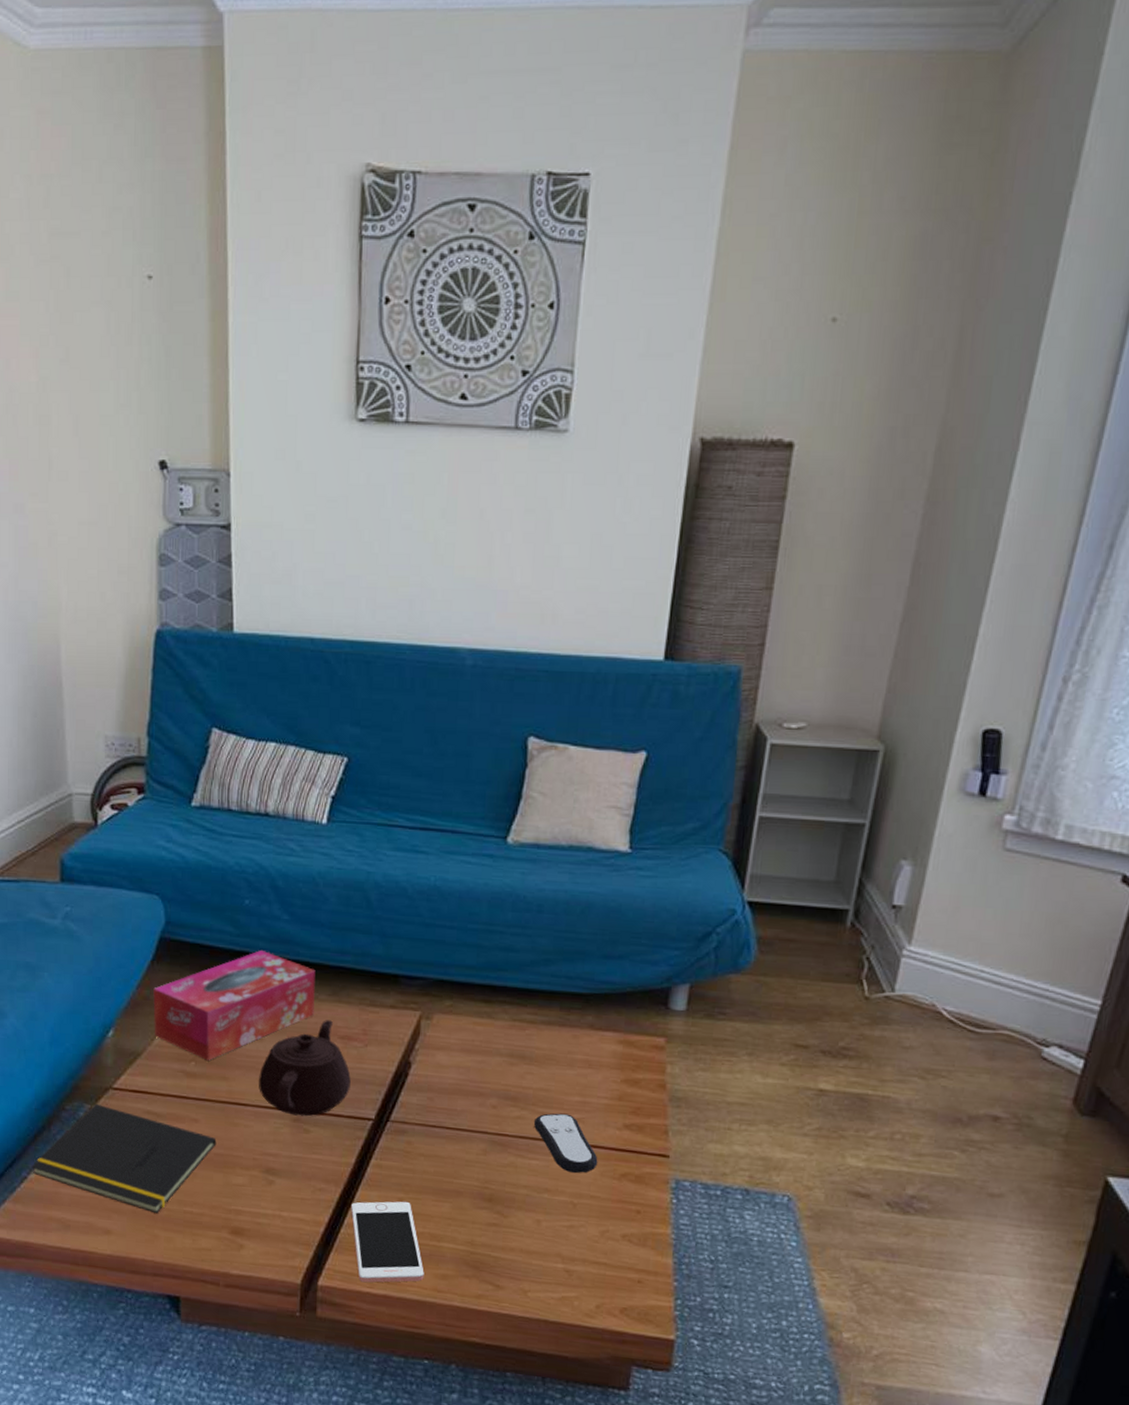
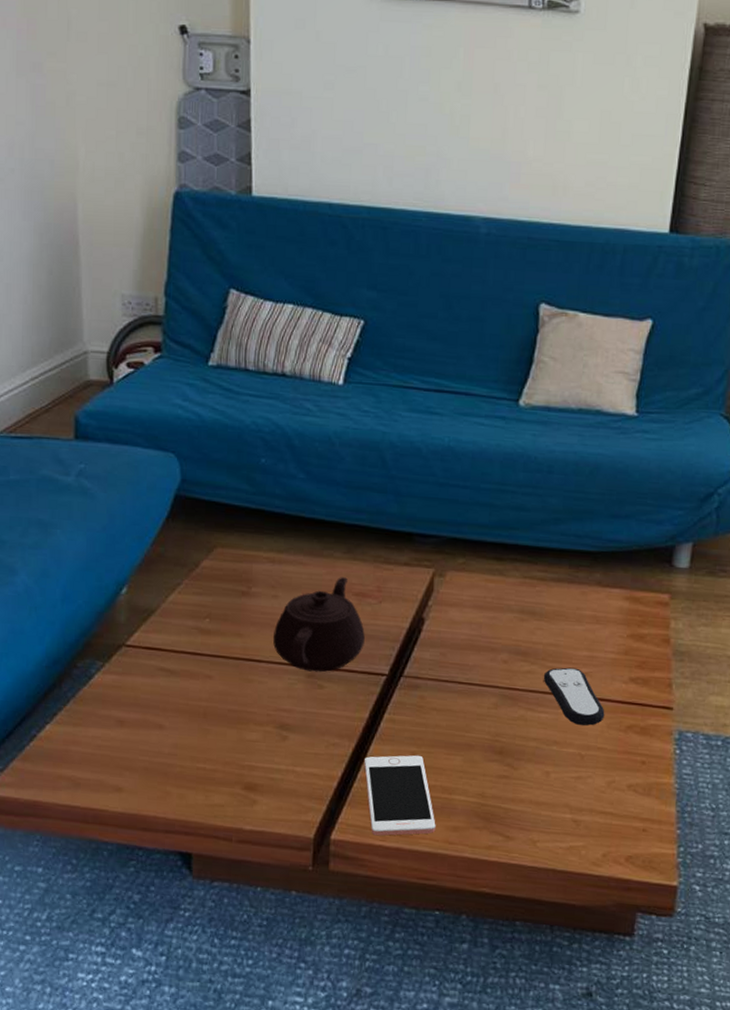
notepad: present [31,1103,217,1214] -> none [41,660,231,771]
tissue box: present [153,950,316,1061] -> none [168,508,331,617]

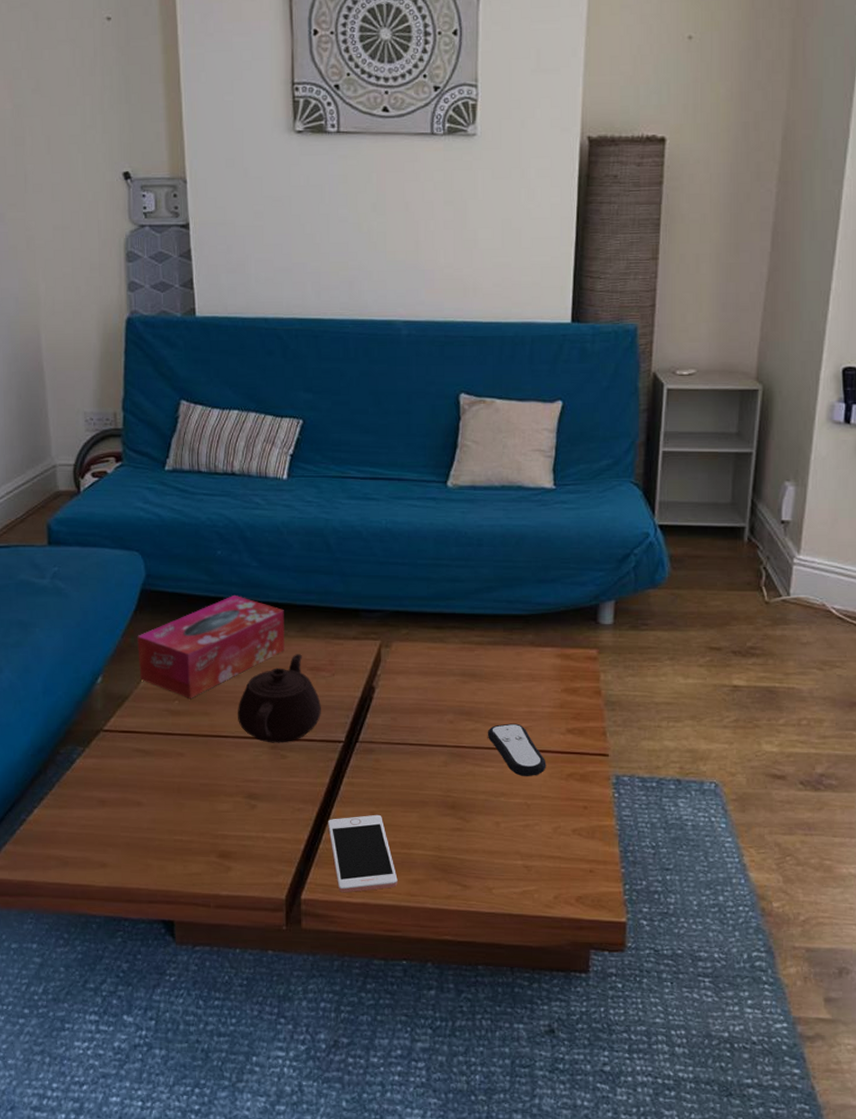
tissue box: none [168,508,331,617] -> present [137,595,285,698]

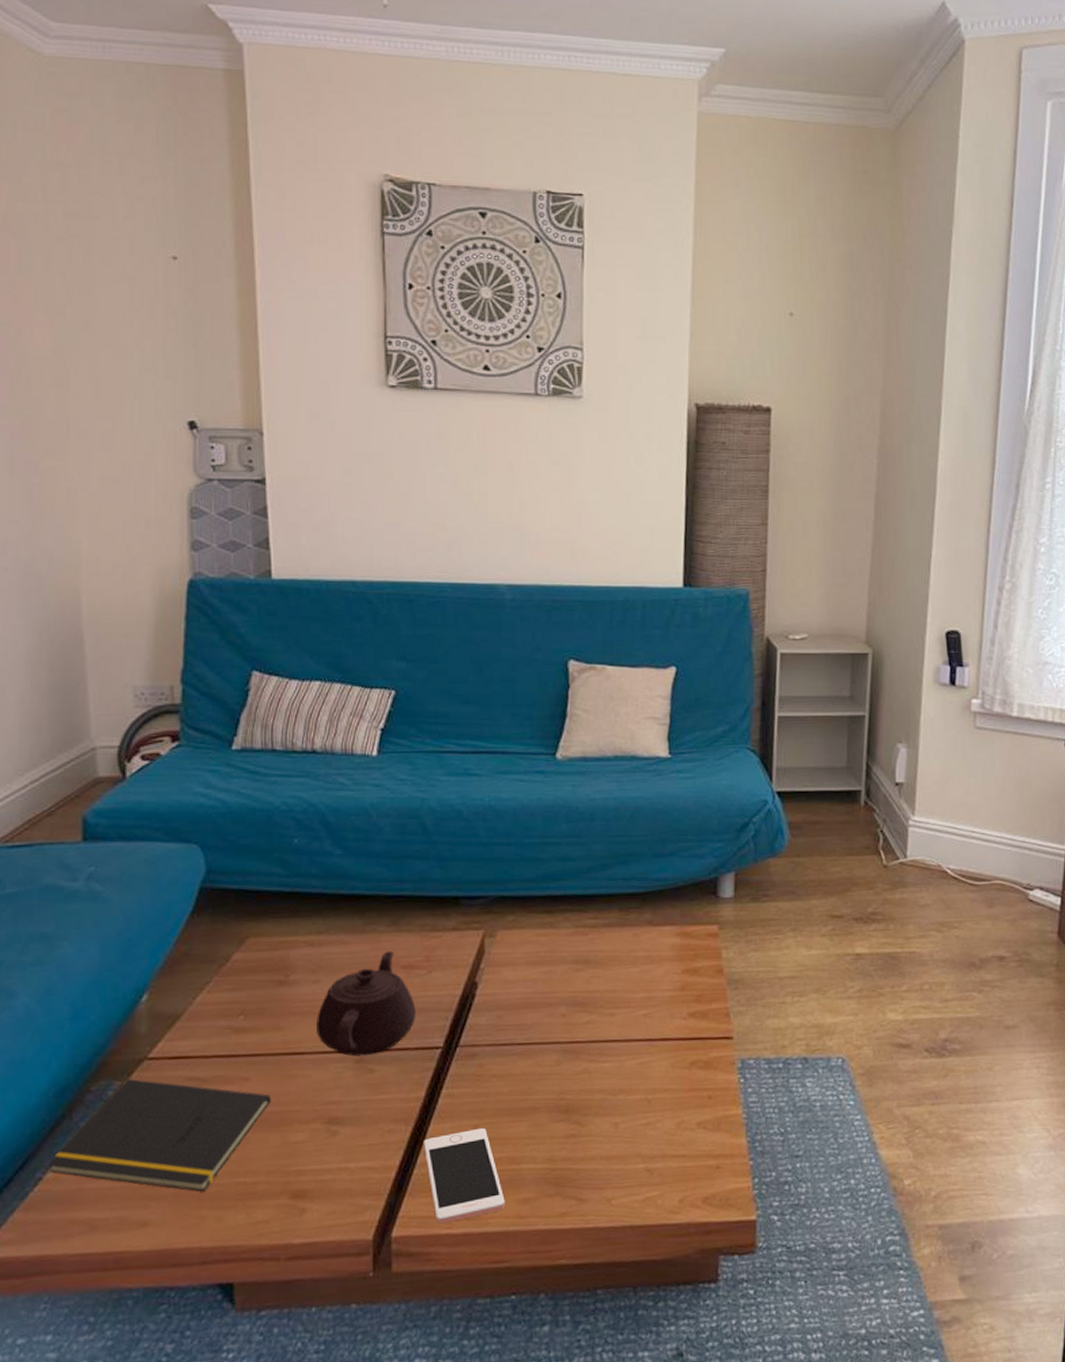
notepad: none [29,745,202,844] -> present [47,1078,271,1192]
tissue box: present [137,595,285,698] -> none [194,889,373,1012]
remote control: present [487,723,546,776] -> none [603,1011,668,1069]

